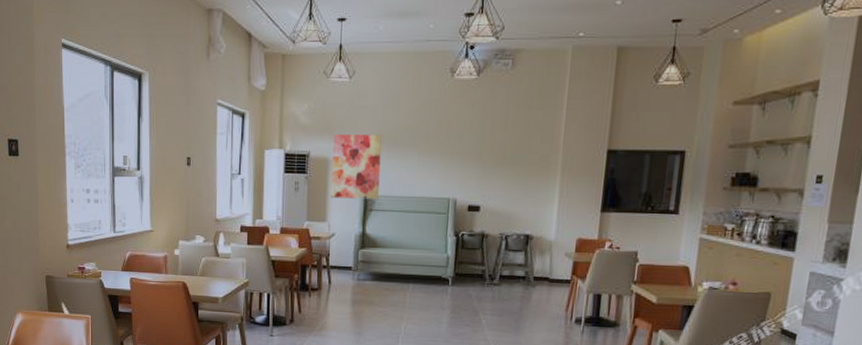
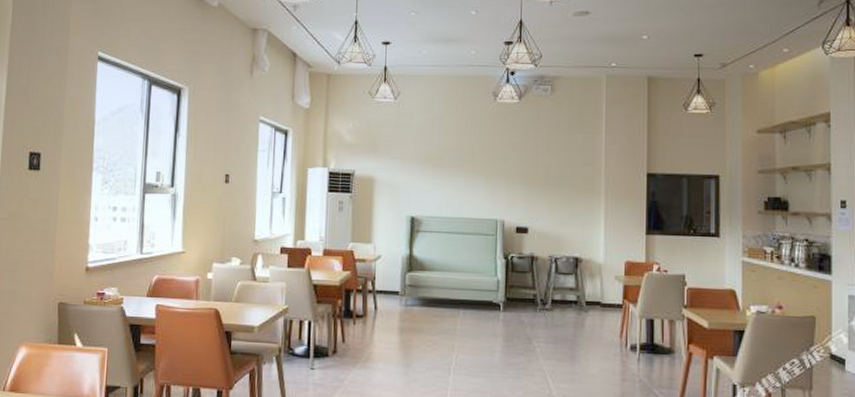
wall art: present [331,134,382,199] -> none [376,154,428,220]

